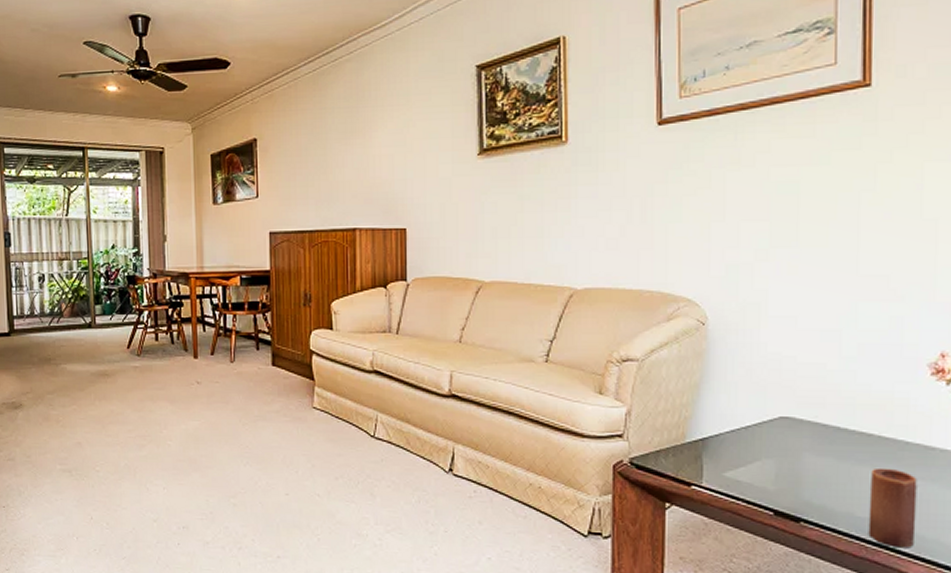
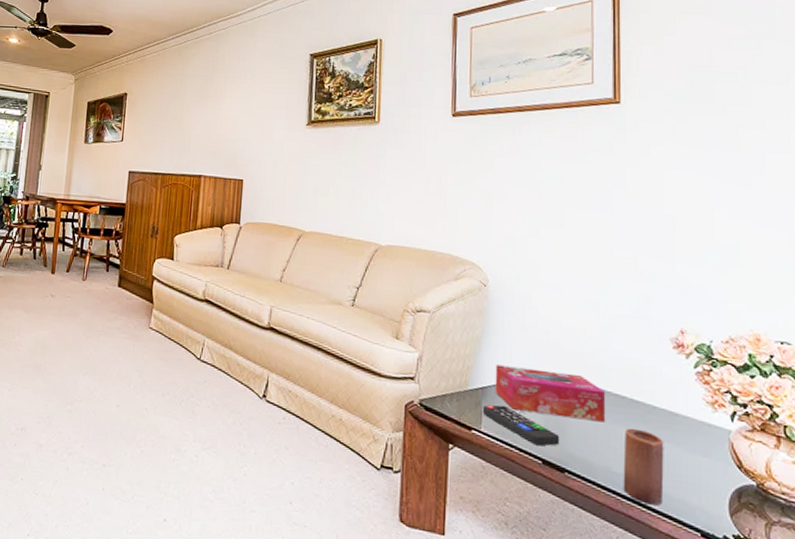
remote control: none [703,456,795,496] -> present [482,404,560,446]
tissue box: none [717,412,848,465] -> present [495,364,605,423]

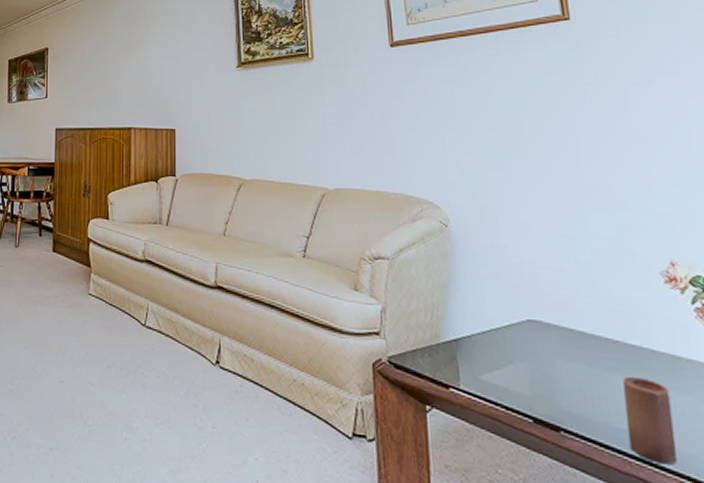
remote control: present [482,404,560,446] -> none [458,357,551,403]
tissue box: present [495,364,605,423] -> none [468,312,598,372]

